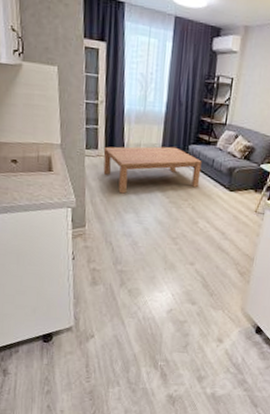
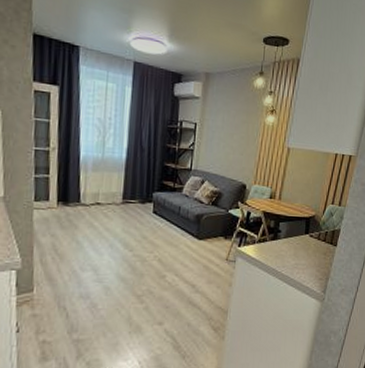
coffee table: present [103,146,202,194] -> none [55,195,168,250]

